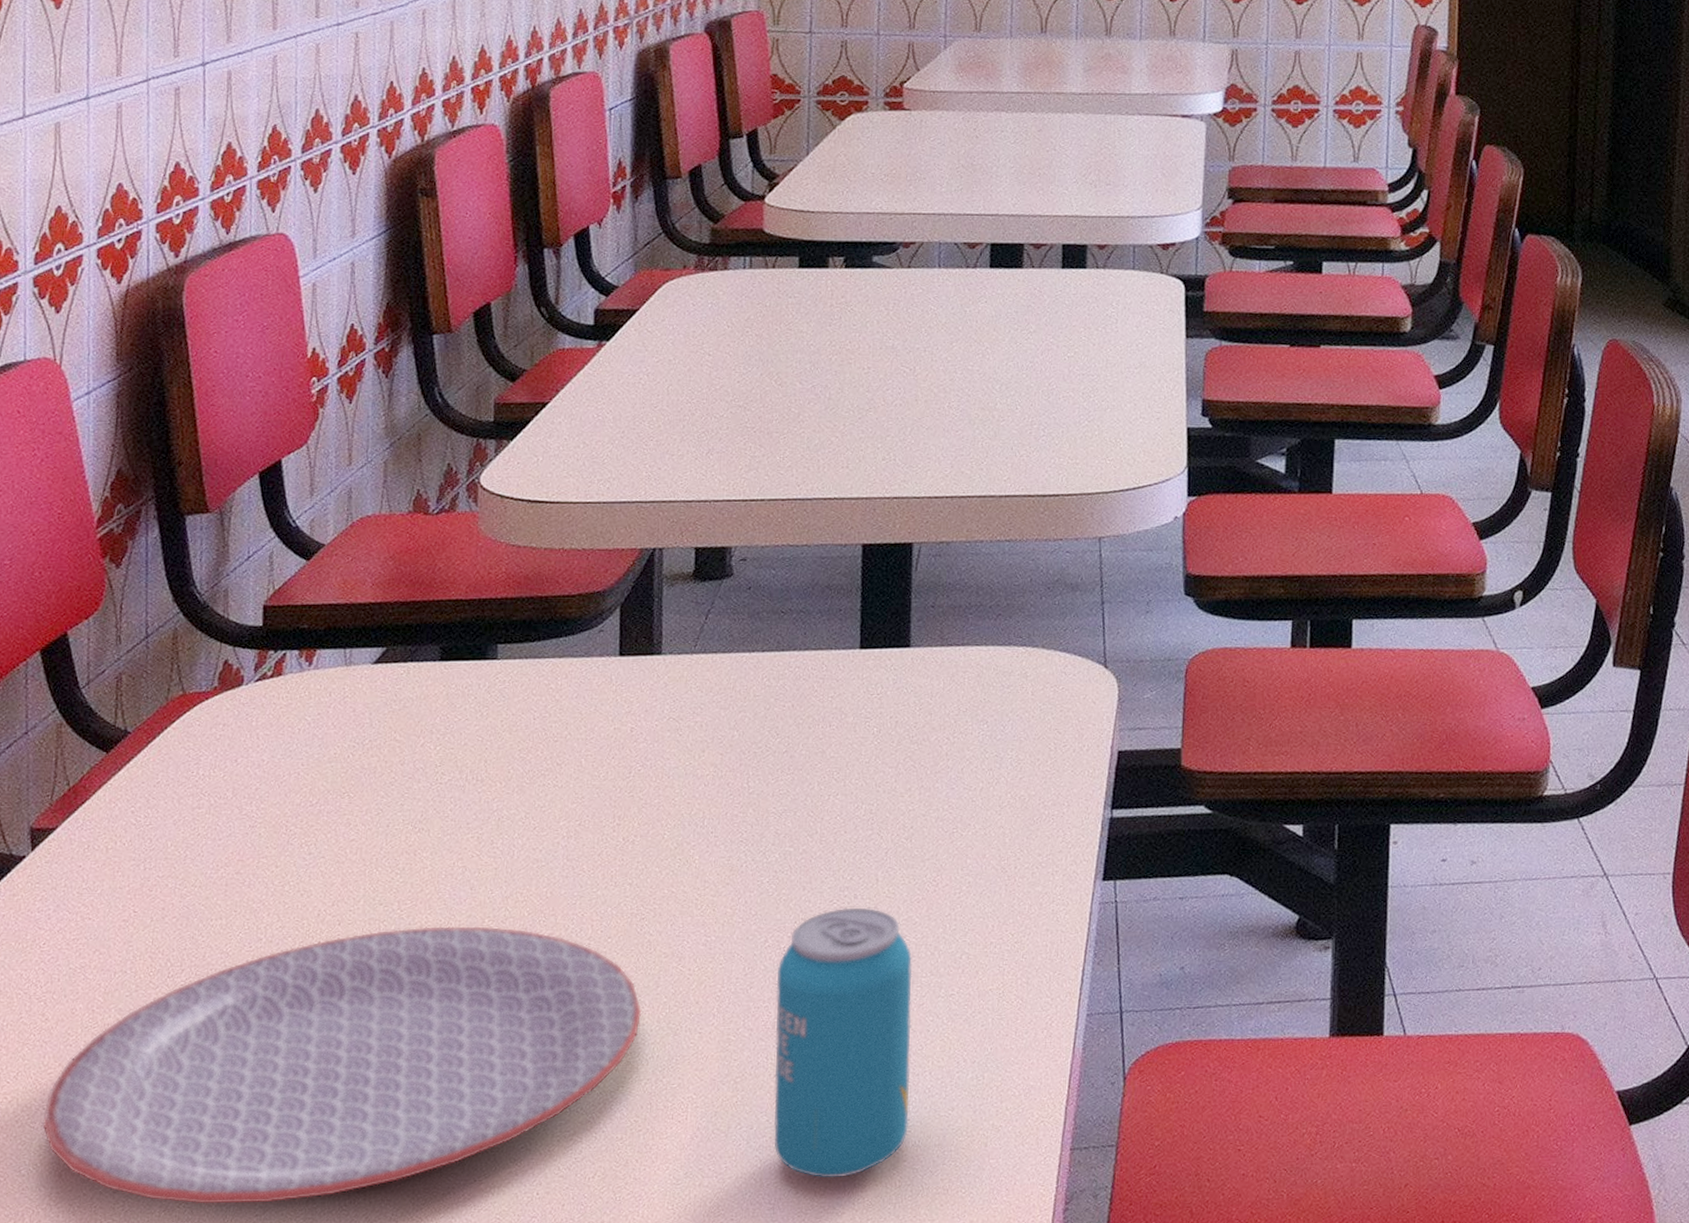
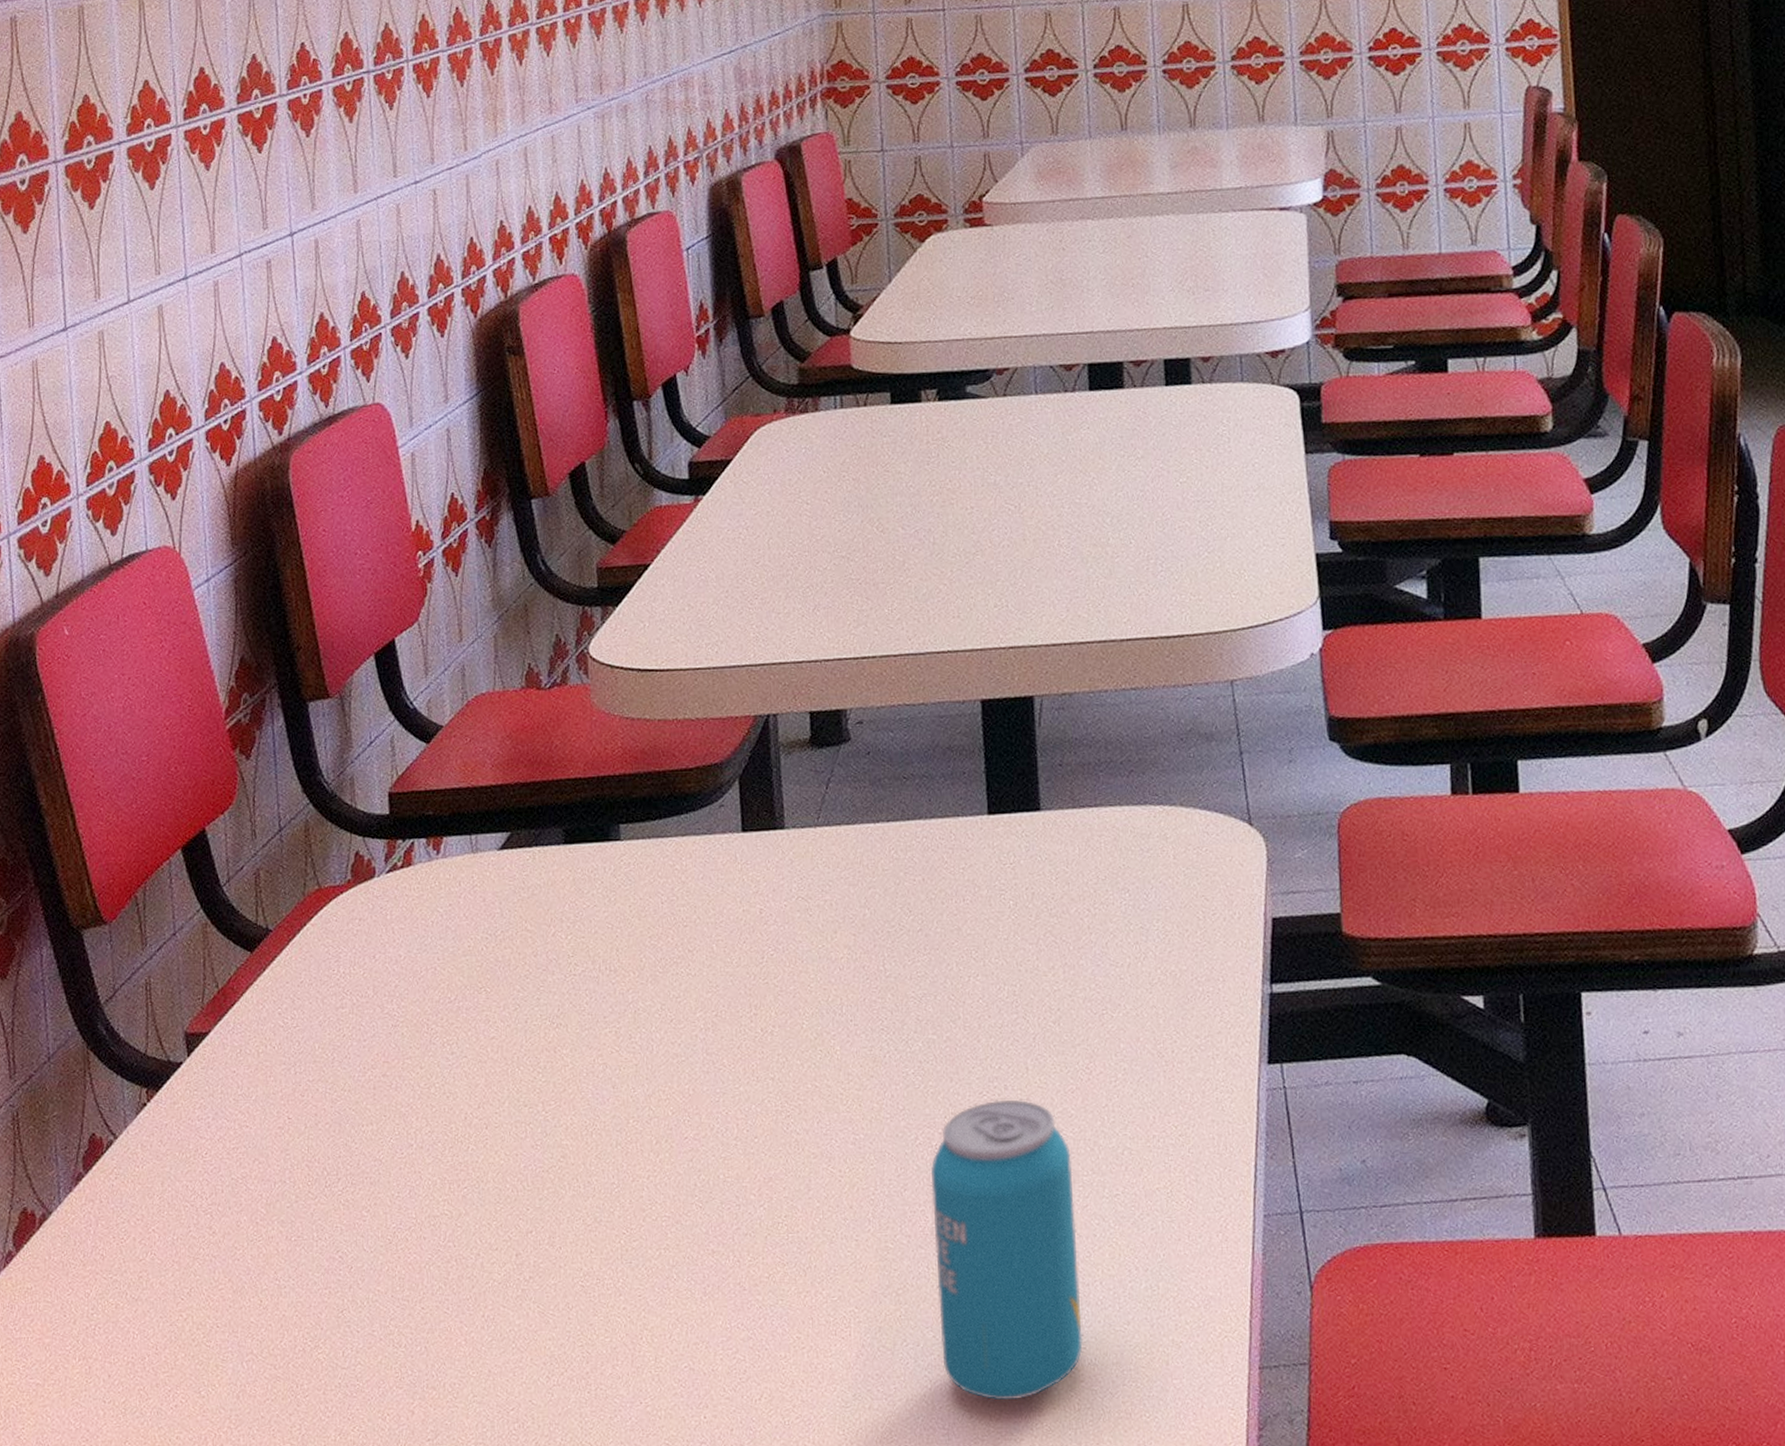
plate: present [42,926,642,1204] -> none [218,1127,796,1428]

